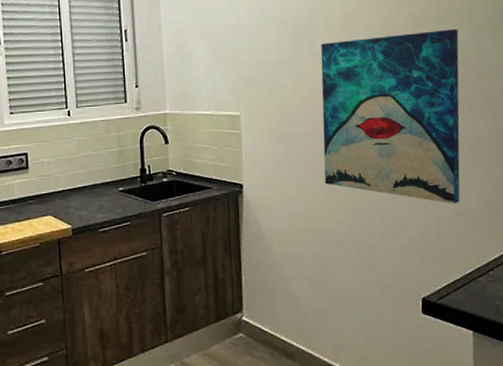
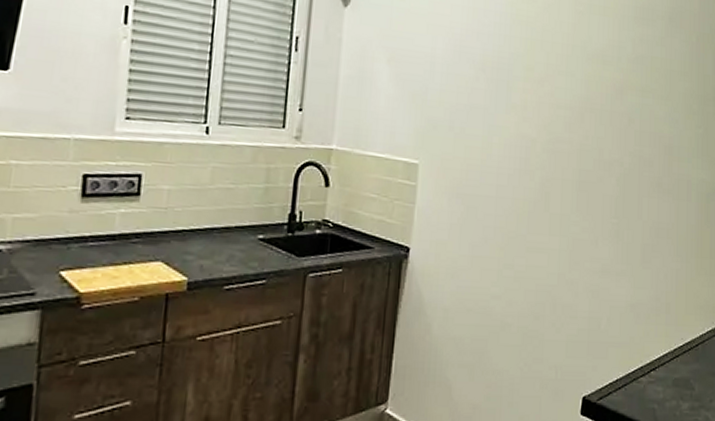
wall art: present [320,28,460,204] -> none [501,95,656,295]

